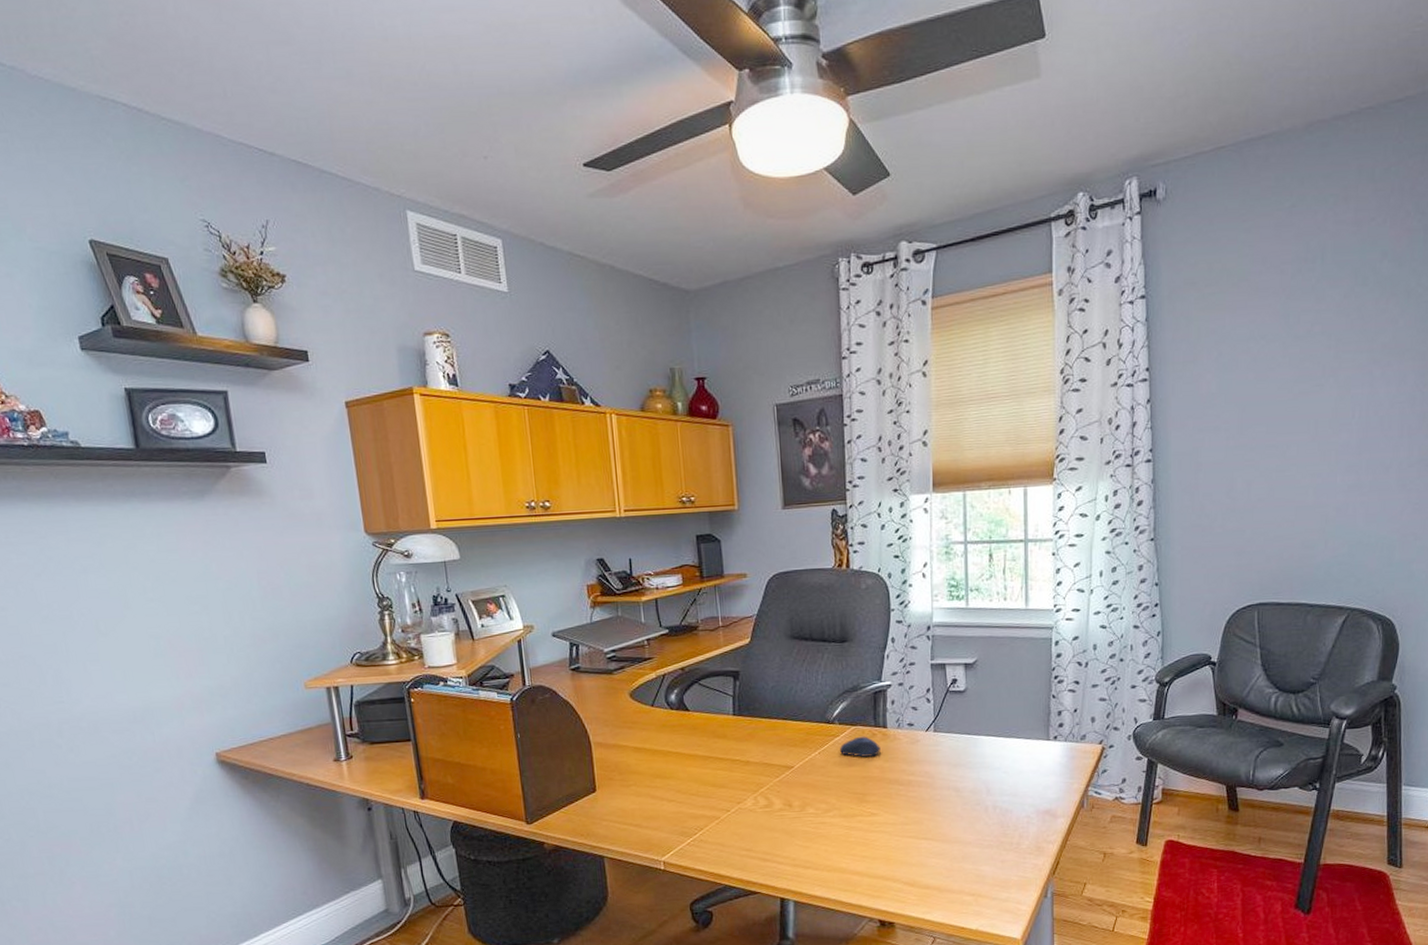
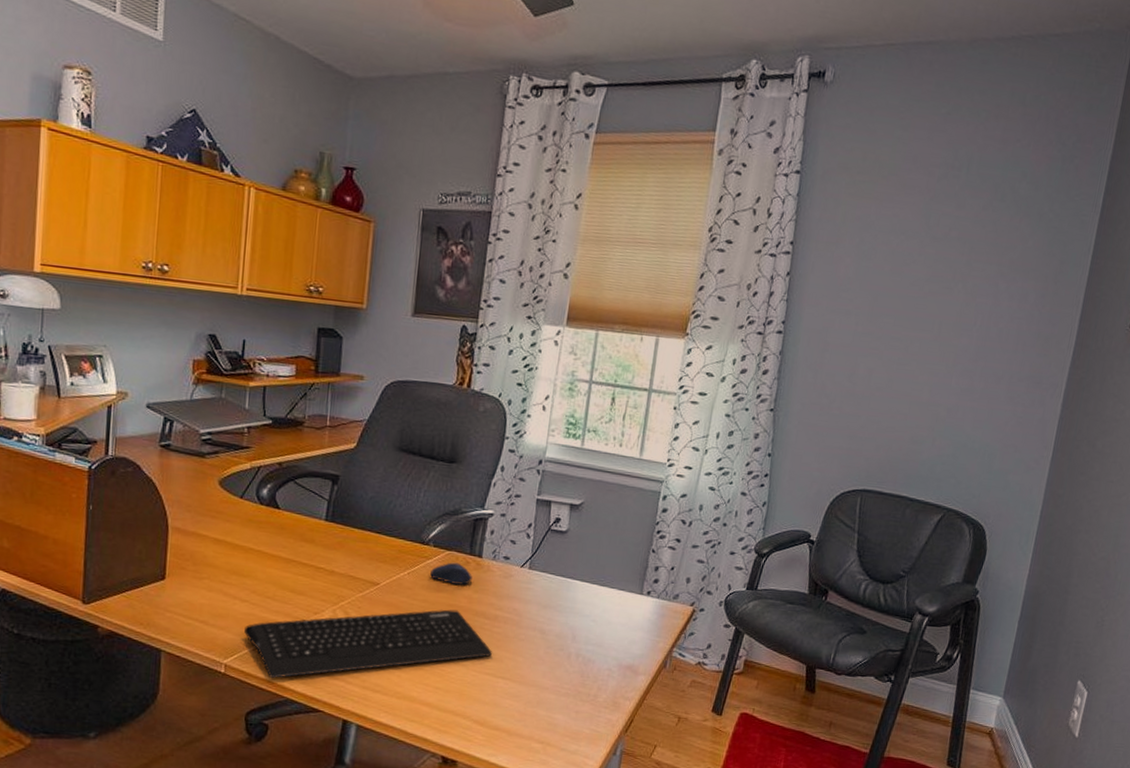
keyboard: none [676,781,912,869] -> present [244,609,493,679]

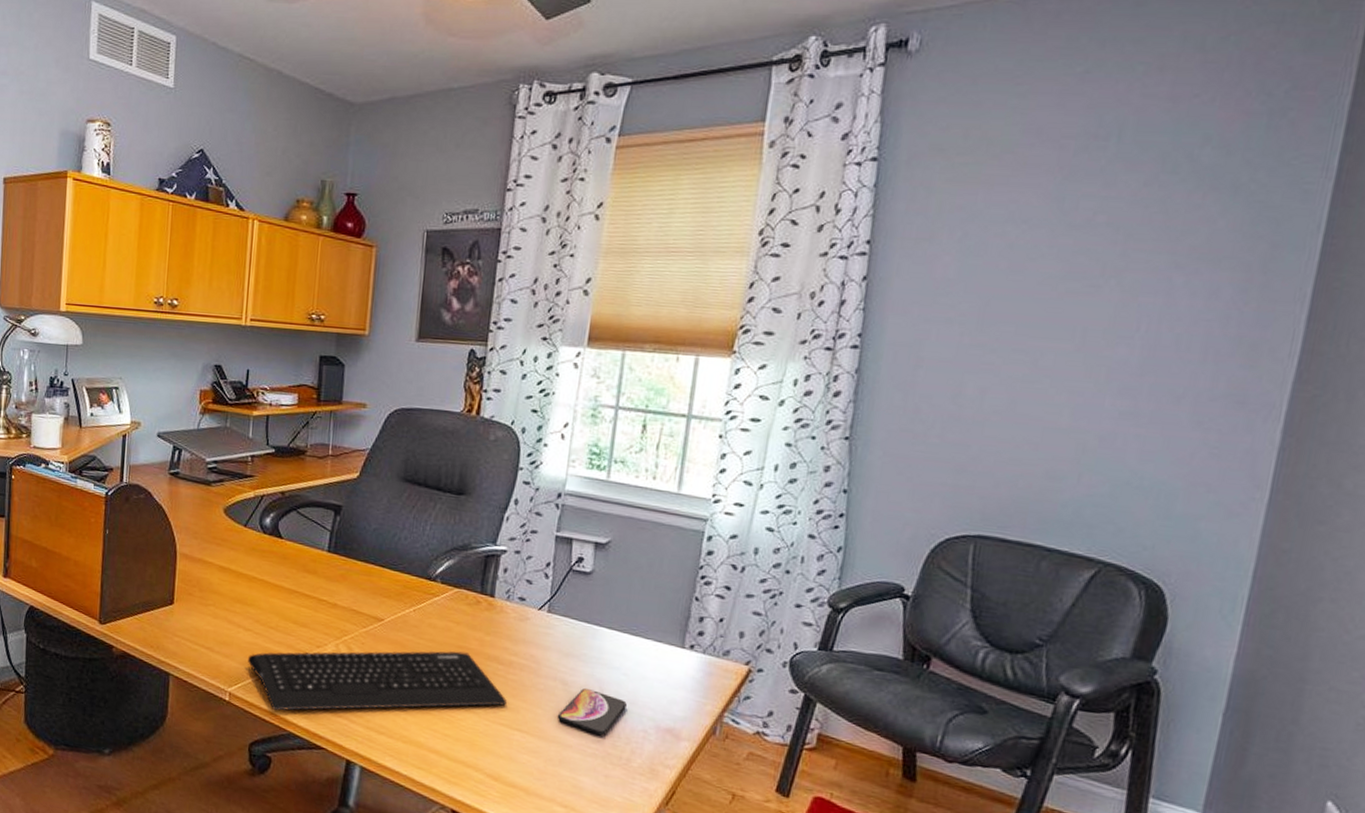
computer mouse: present [430,562,472,586] -> none [438,600,484,627]
smartphone: none [535,636,595,677] -> present [557,688,627,736]

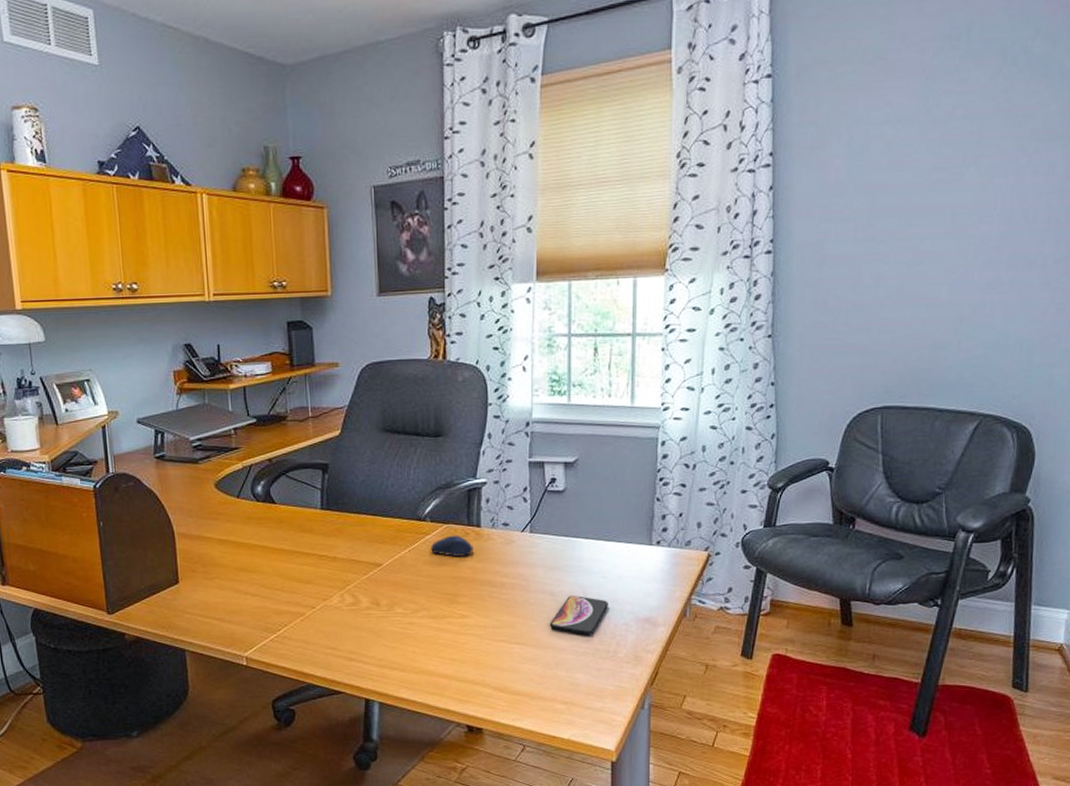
keyboard: present [248,651,508,711] -> none [259,581,504,667]
computer mouse: none [438,600,484,627] -> present [431,535,473,558]

